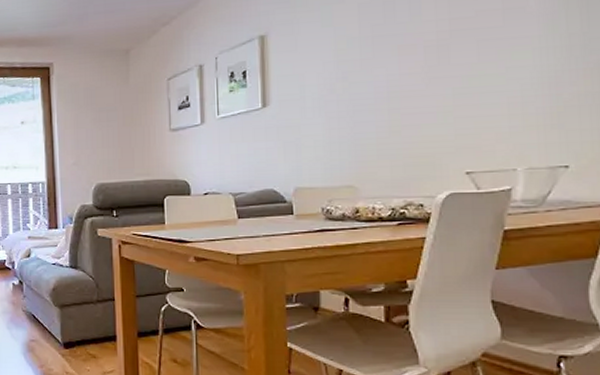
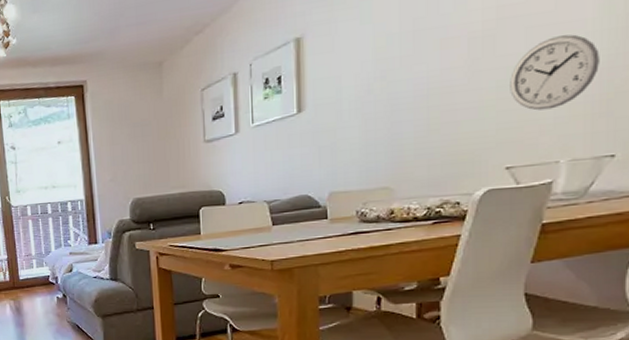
wall clock: none [465,49,548,119] -> present [510,34,600,111]

